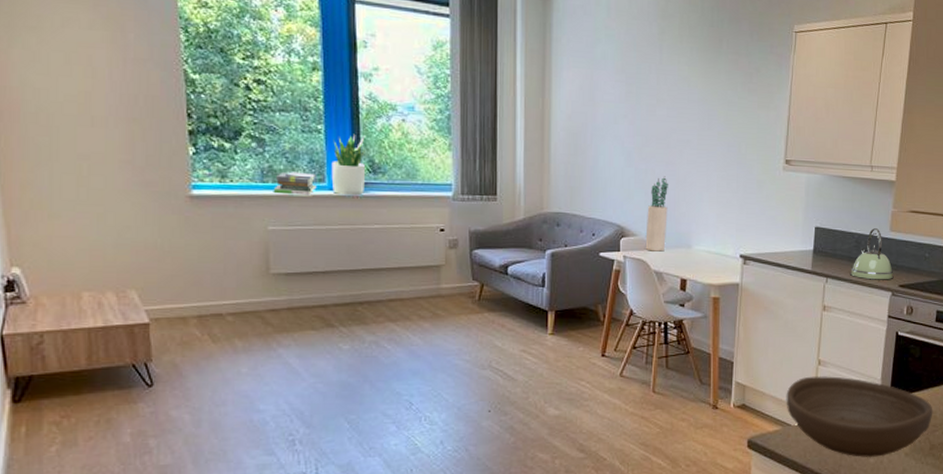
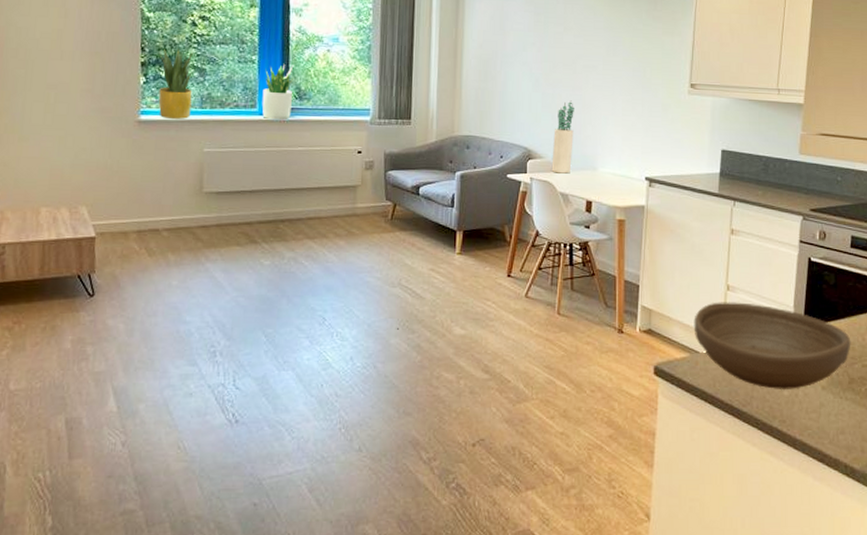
planter: none [209,115,251,195] -> present [158,48,193,120]
books: present [273,171,317,195] -> none [210,98,249,120]
kettle: present [850,228,894,280] -> none [759,151,805,204]

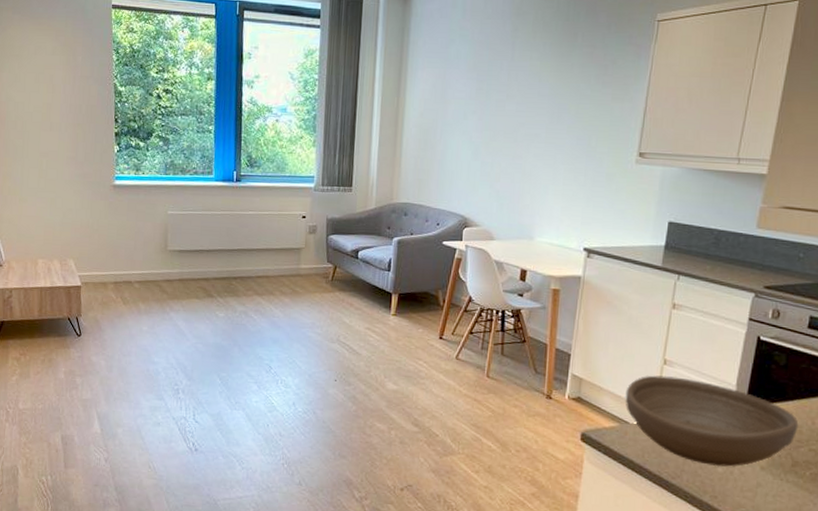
planter: present [158,48,193,120] -> none [130,119,158,185]
planter: present [262,64,294,120] -> none [217,134,246,186]
vase: present [551,100,574,174] -> none [487,169,513,242]

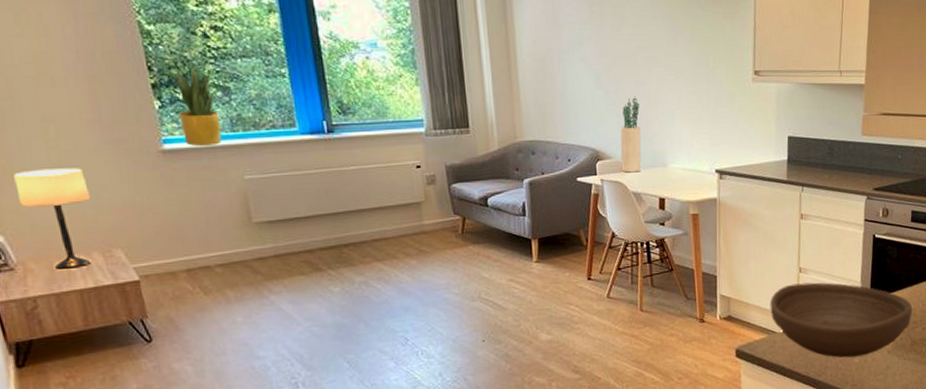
table lamp: none [14,192,60,271] -> present [14,168,92,269]
planter: none [130,119,158,185] -> present [171,64,222,147]
vase: none [487,169,513,242] -> present [620,96,642,173]

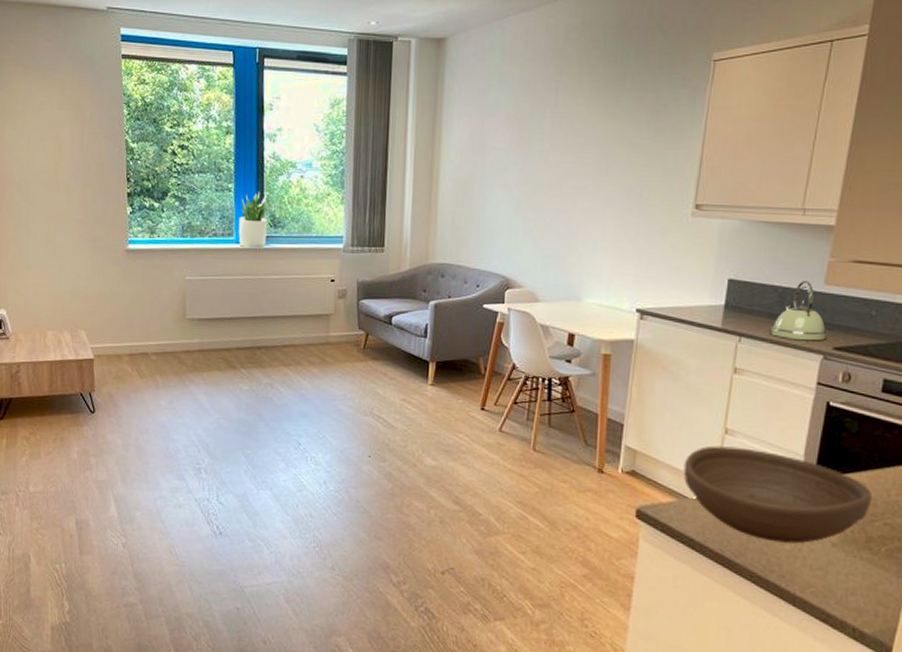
table lamp: present [14,168,92,269] -> none [20,258,69,343]
planter: present [171,64,222,147] -> none [143,177,174,249]
planter: none [299,76,337,139] -> present [238,192,269,249]
vase: present [620,96,642,173] -> none [531,225,559,304]
kettle: none [825,134,868,186] -> present [770,281,827,342]

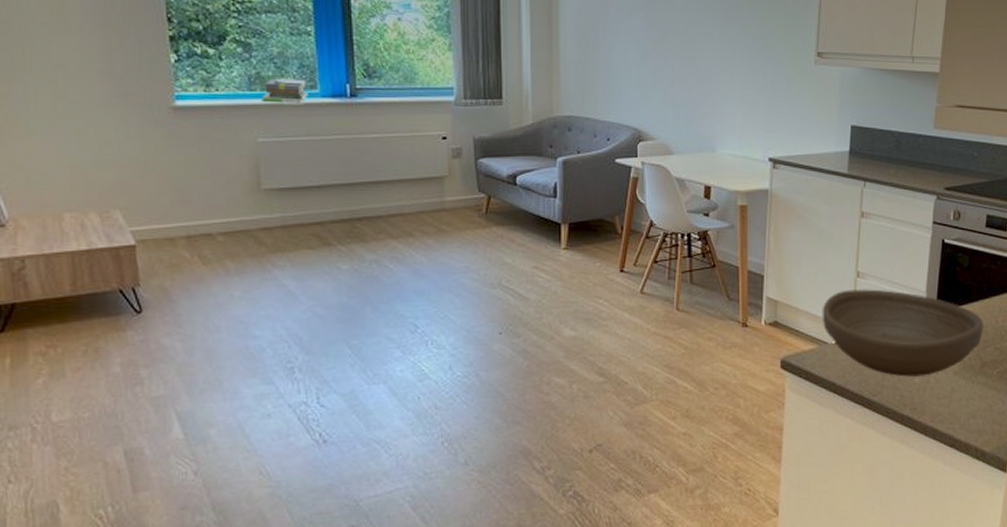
books: none [191,227,226,248] -> present [261,78,308,104]
planter: present [238,192,269,249] -> none [323,36,360,103]
kettle: present [770,281,827,342] -> none [891,126,939,183]

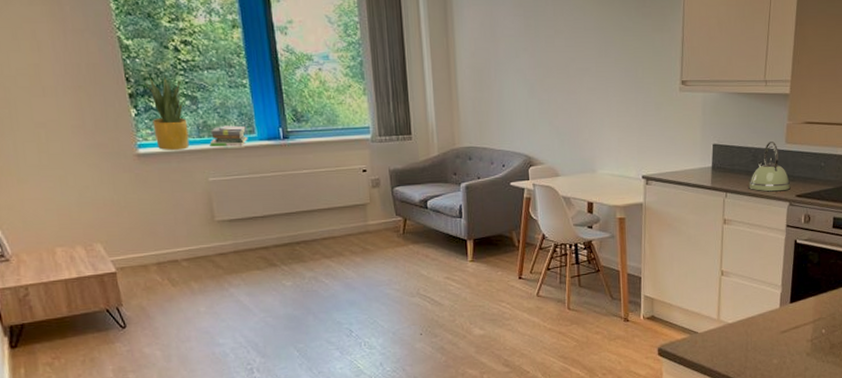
planter: none [191,18,238,105] -> present [146,76,190,151]
bowl: present [822,289,984,378] -> none [692,285,832,359]
kettle: none [891,126,939,183] -> present [749,142,791,192]

